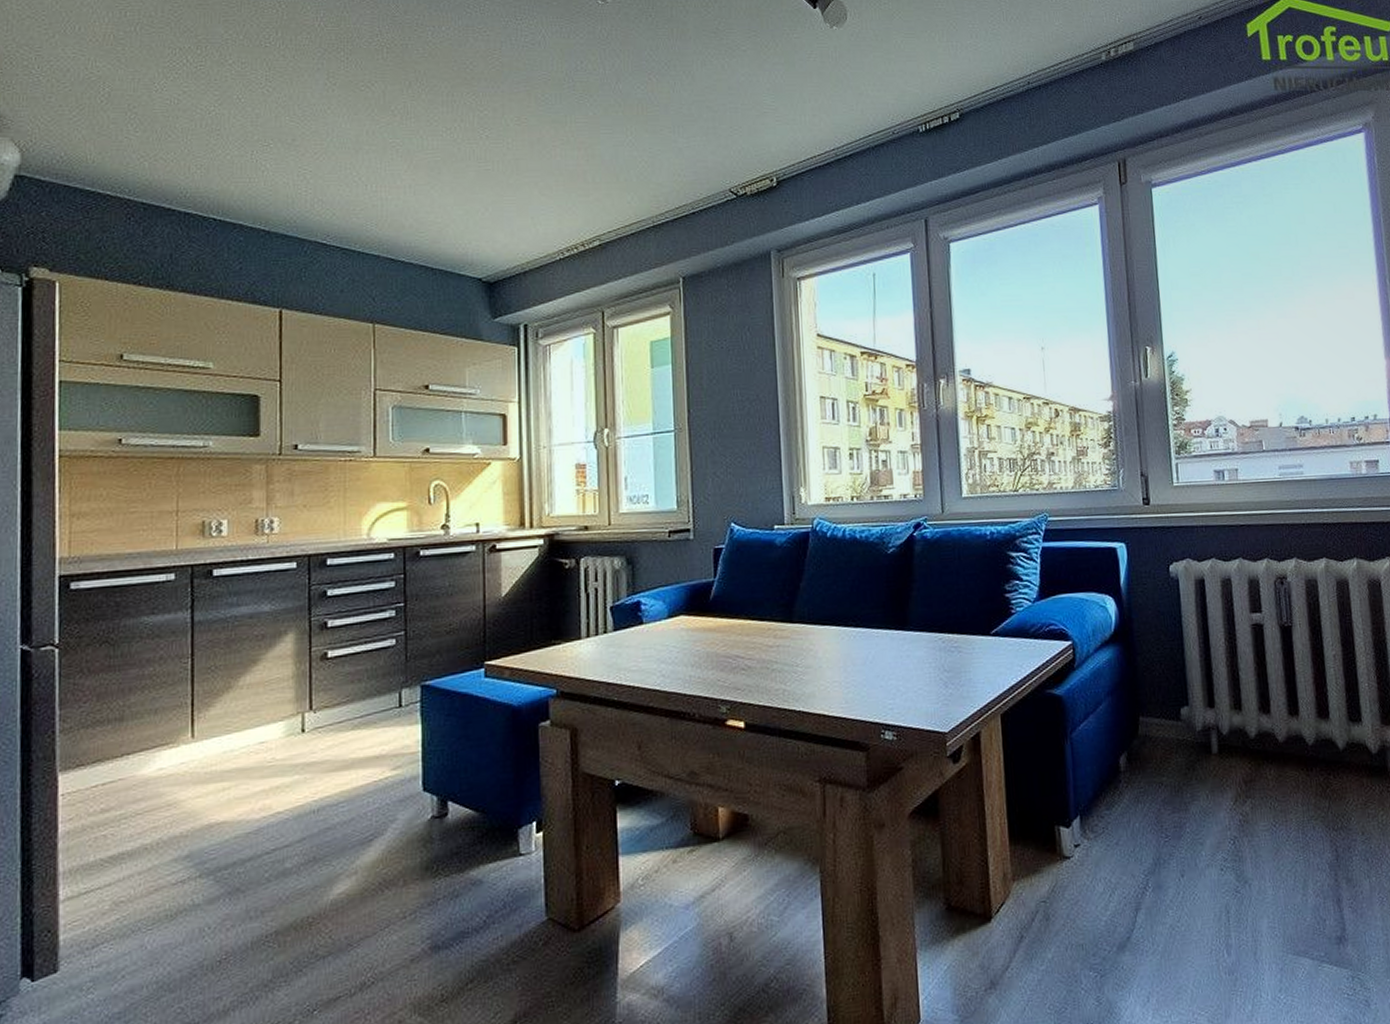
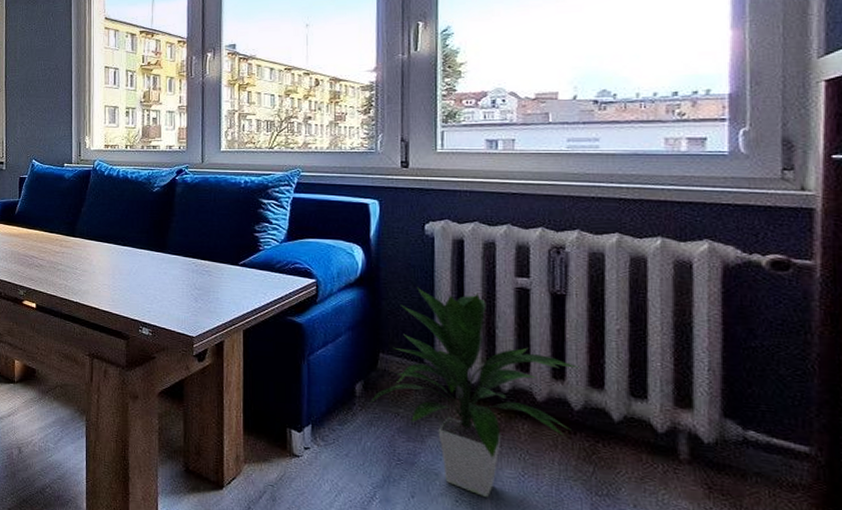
indoor plant: none [1135,634,1310,858] -> present [370,287,581,497]

